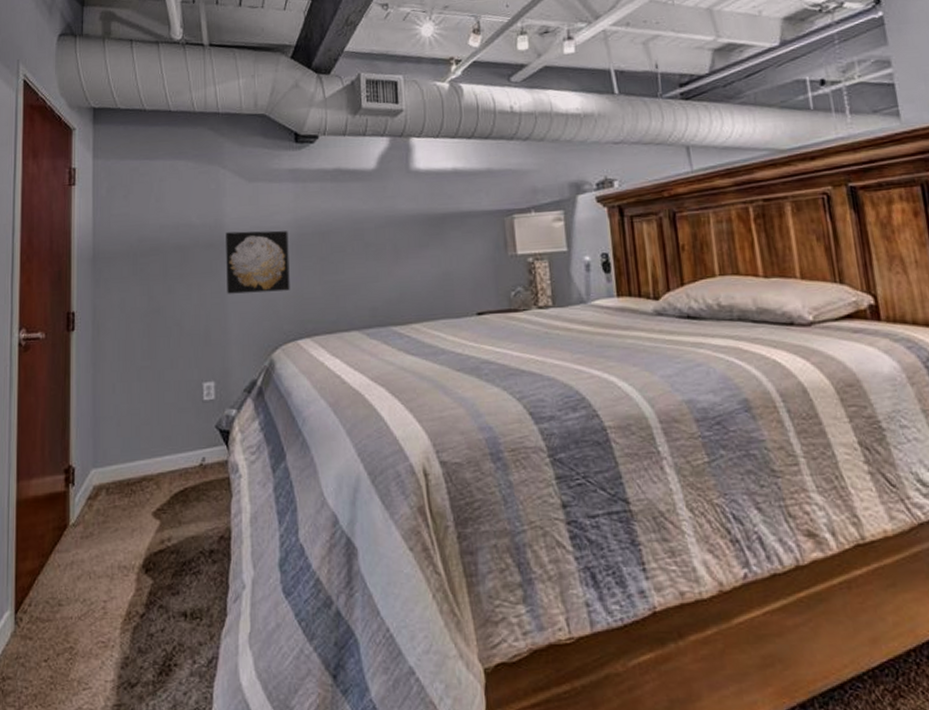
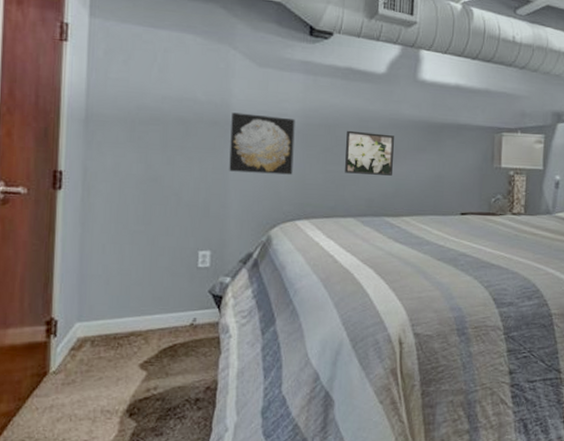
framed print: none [342,234,395,282] -> present [345,130,394,176]

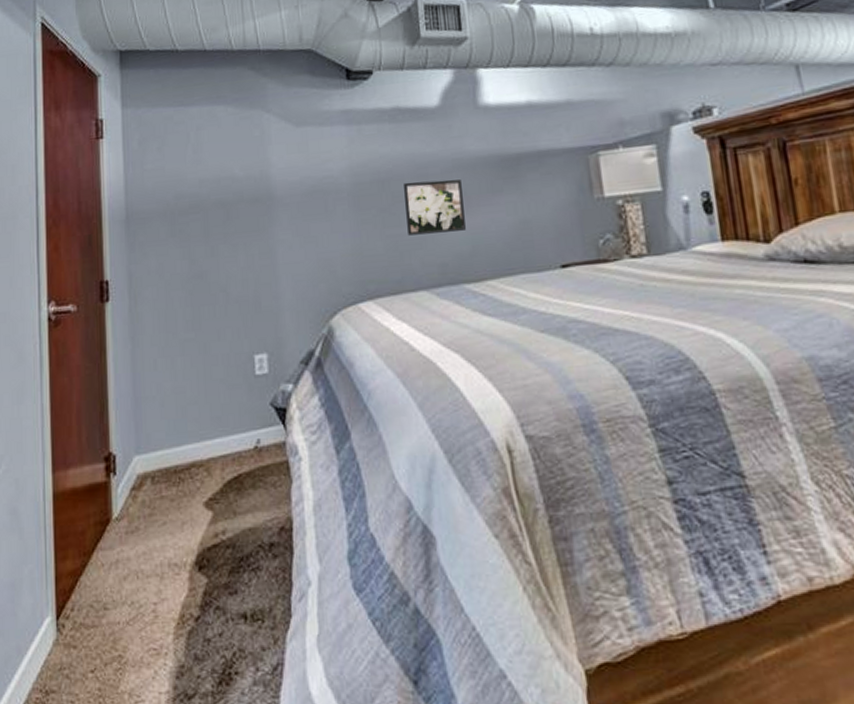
wall art: present [229,112,295,175] -> none [273,180,348,254]

